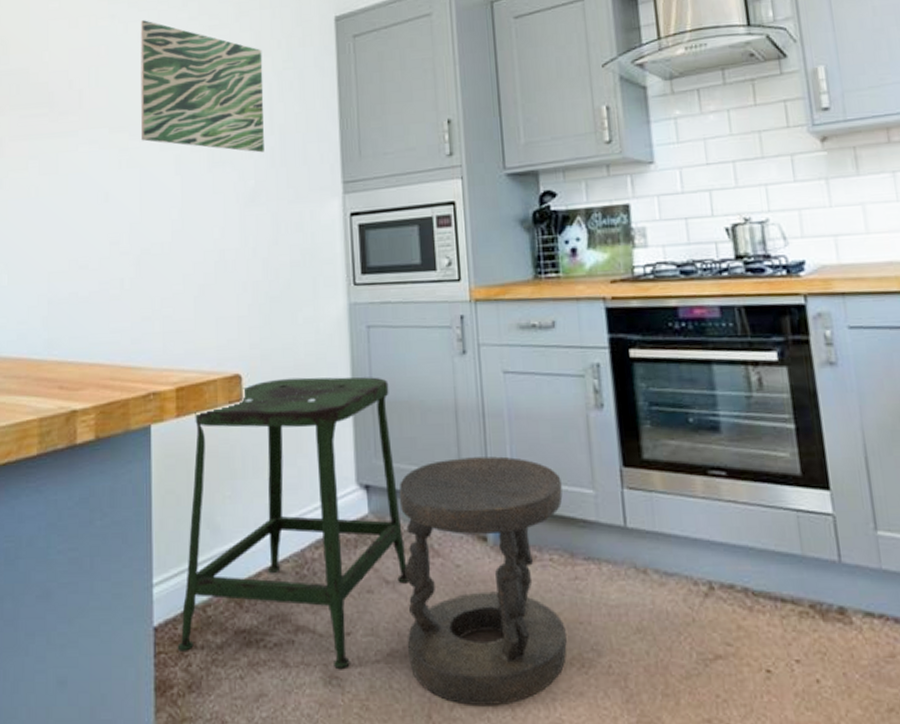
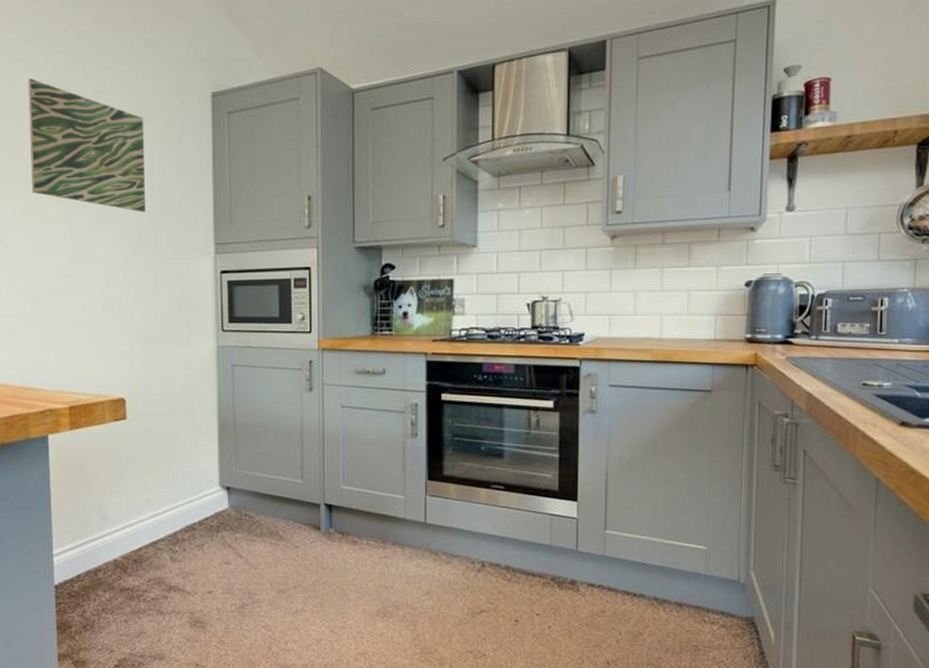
stool: present [177,377,409,668] -> none [74,403,259,616]
stool: present [399,456,567,705] -> none [253,469,380,641]

